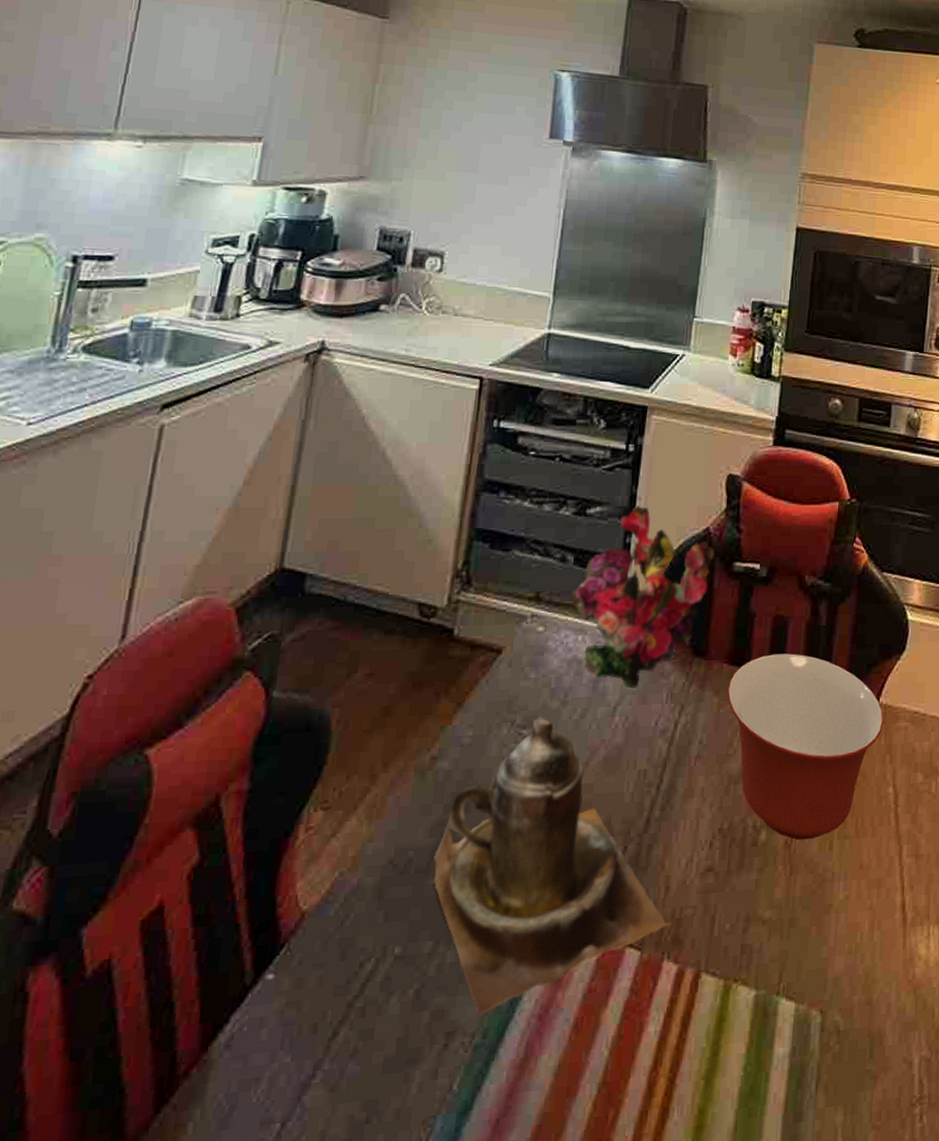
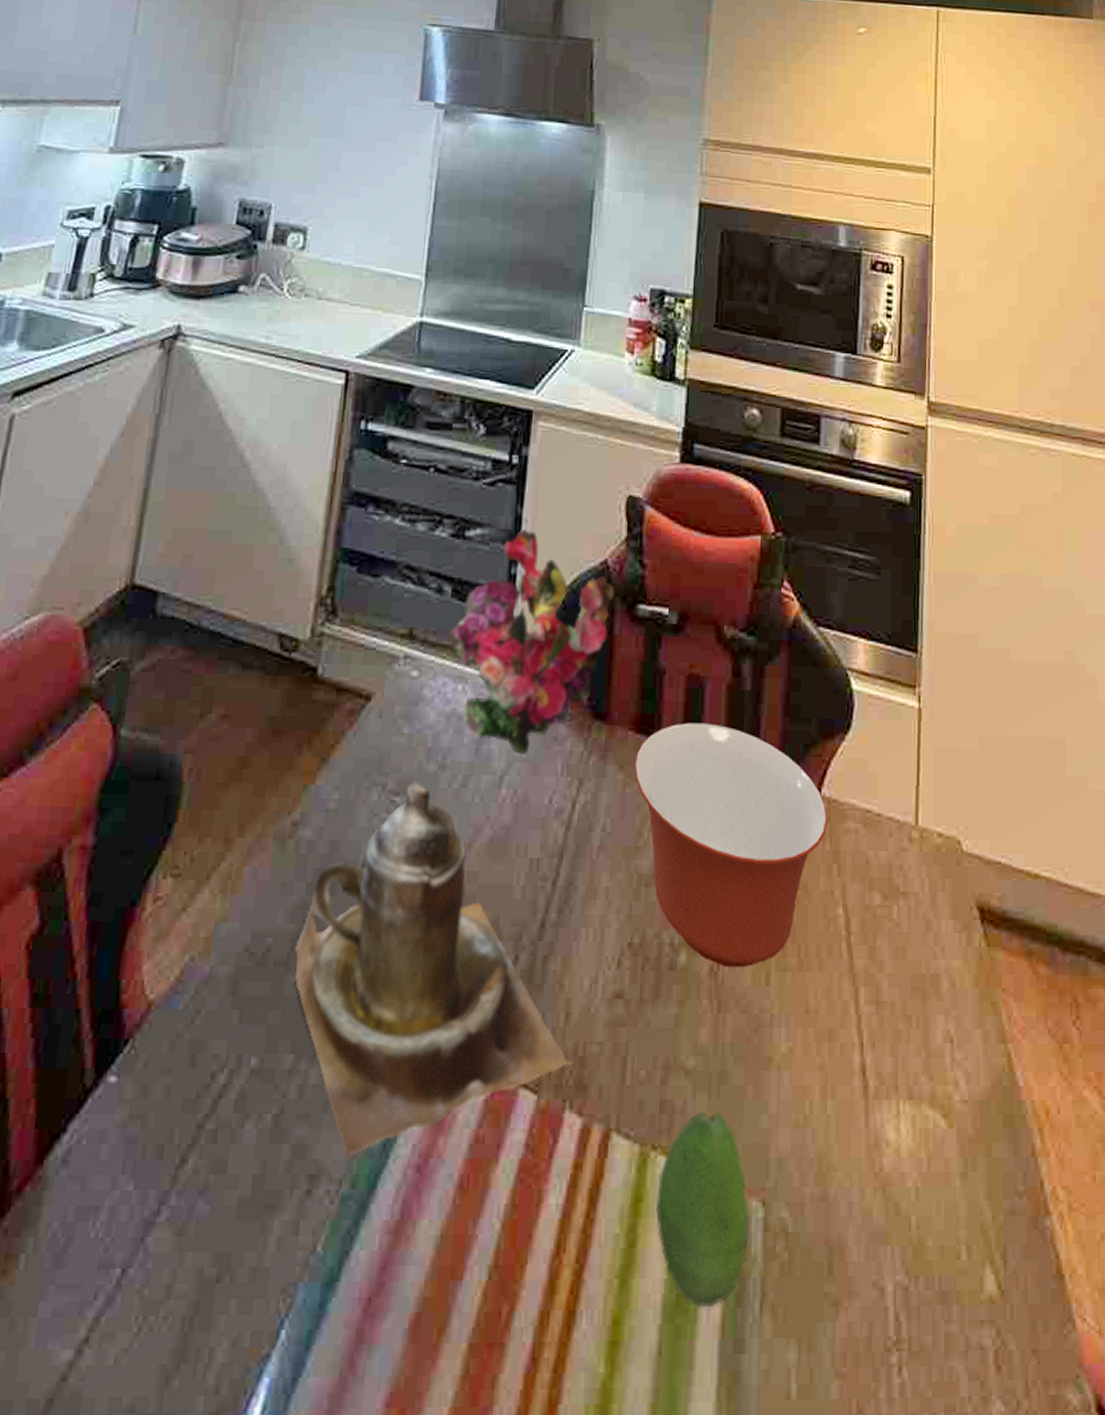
fruit: none [736,948,810,1094] -> present [656,1110,749,1309]

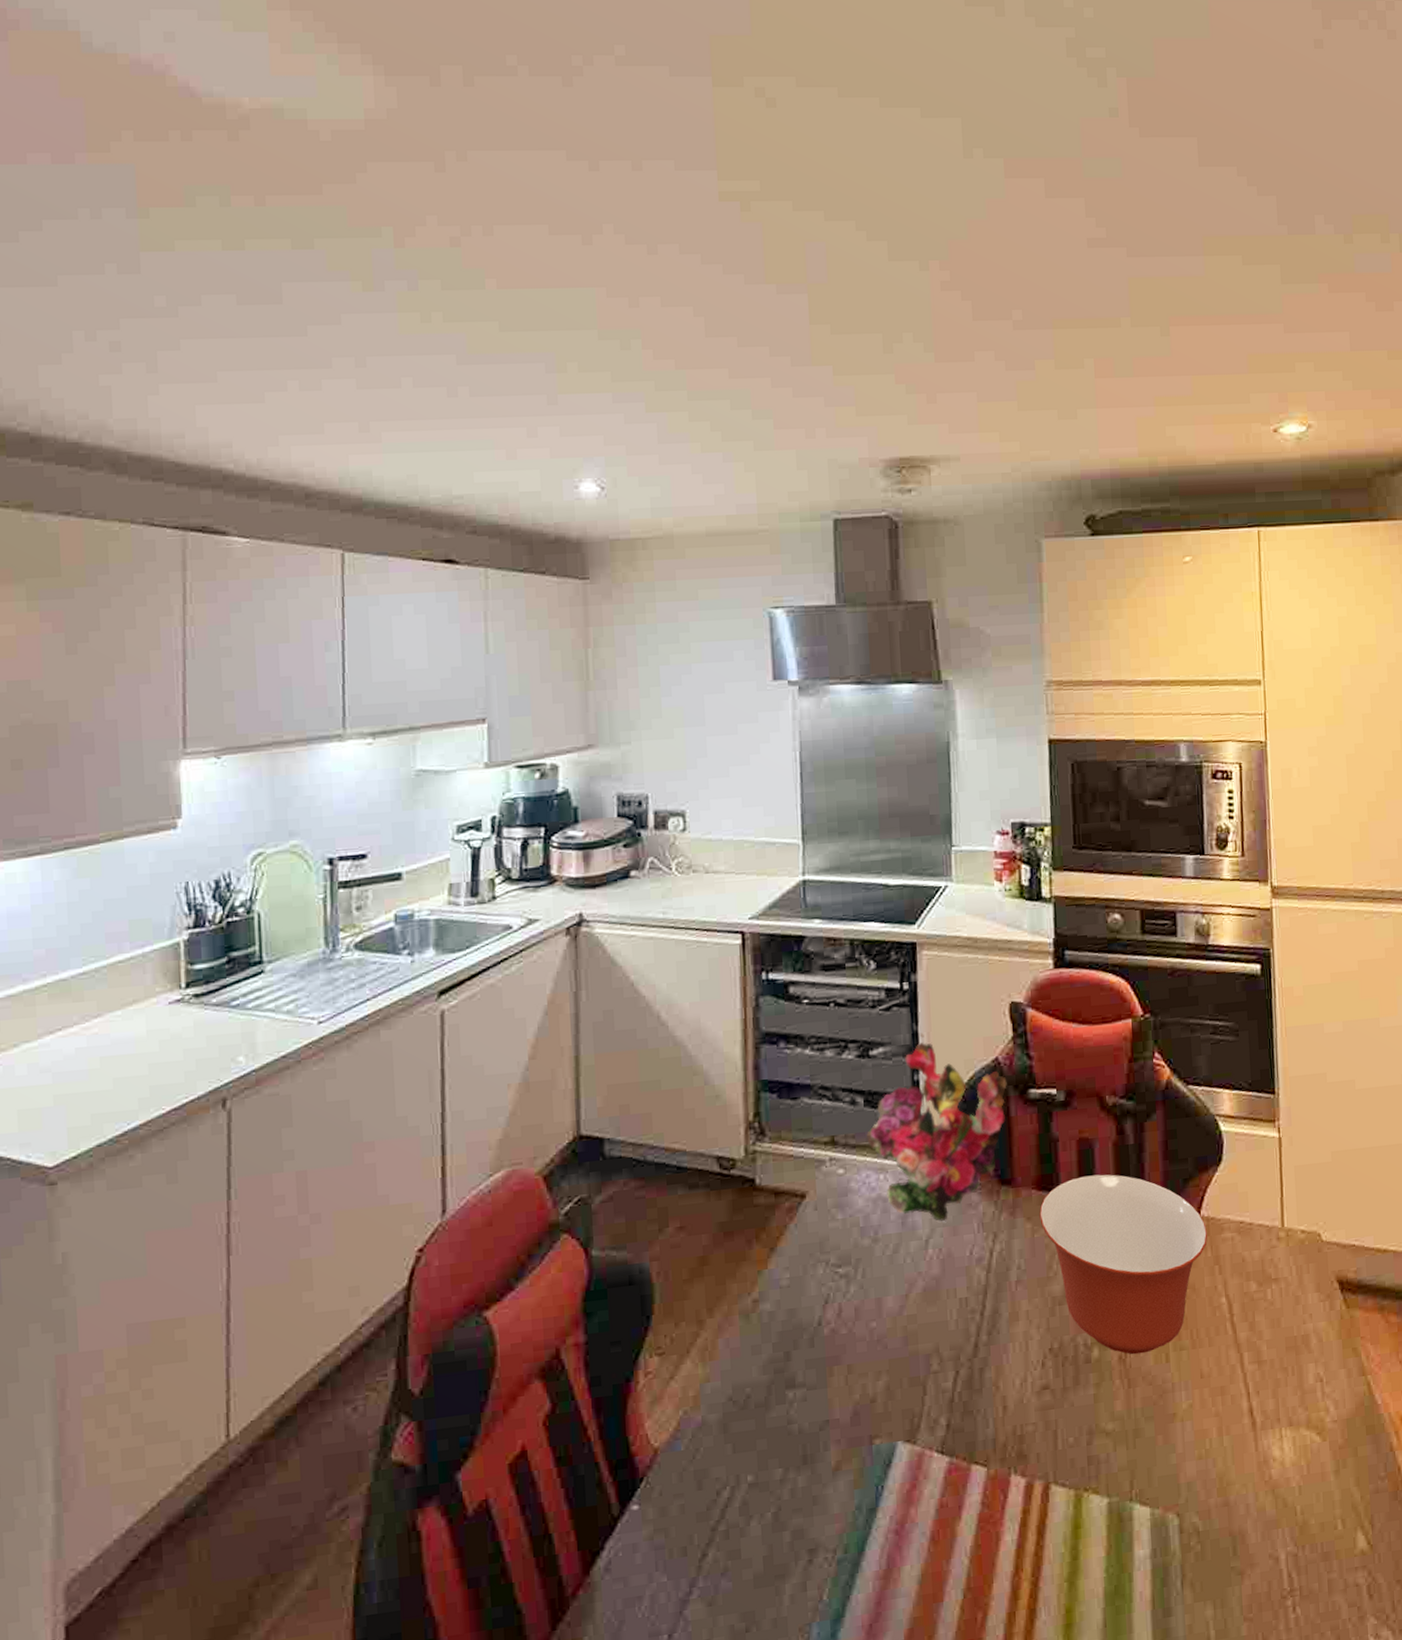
teapot: present [295,782,575,1155] -> none [771,1255,1015,1532]
fruit: present [656,1110,749,1309] -> none [1092,1457,1168,1593]

